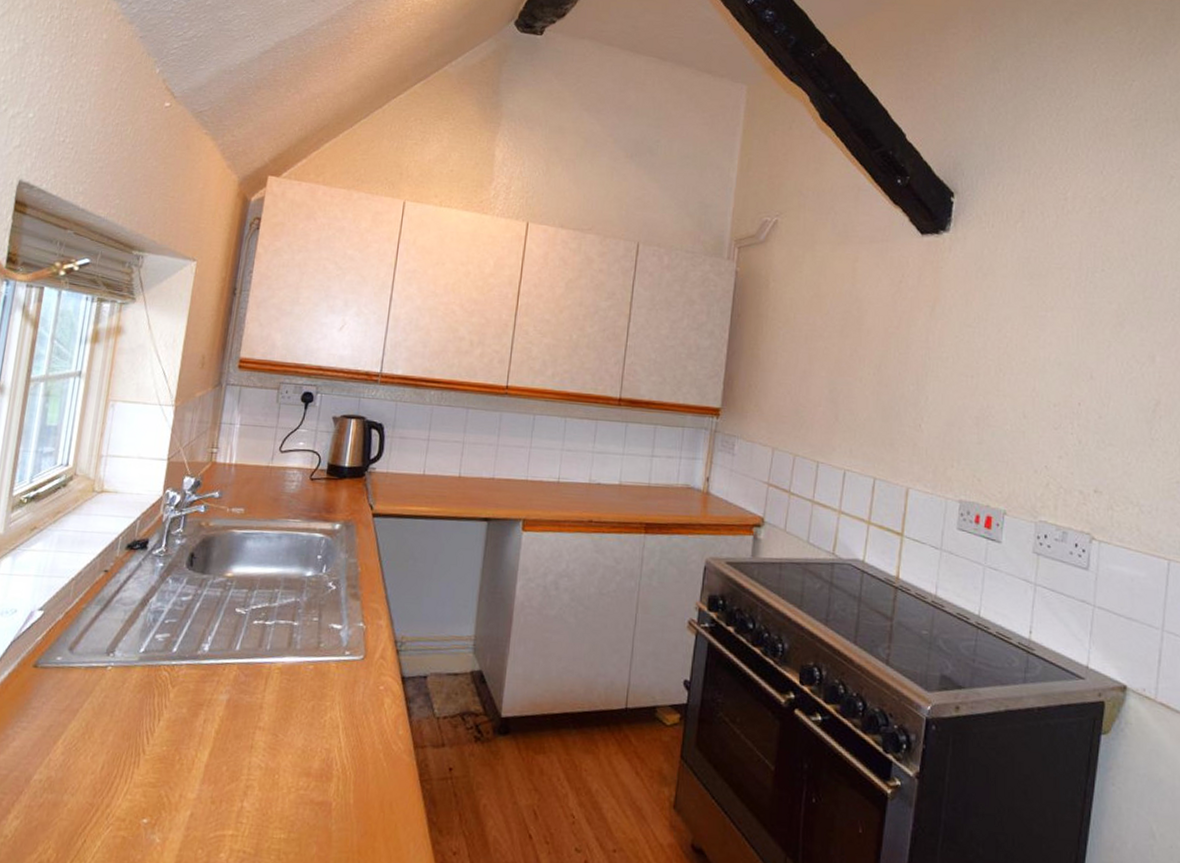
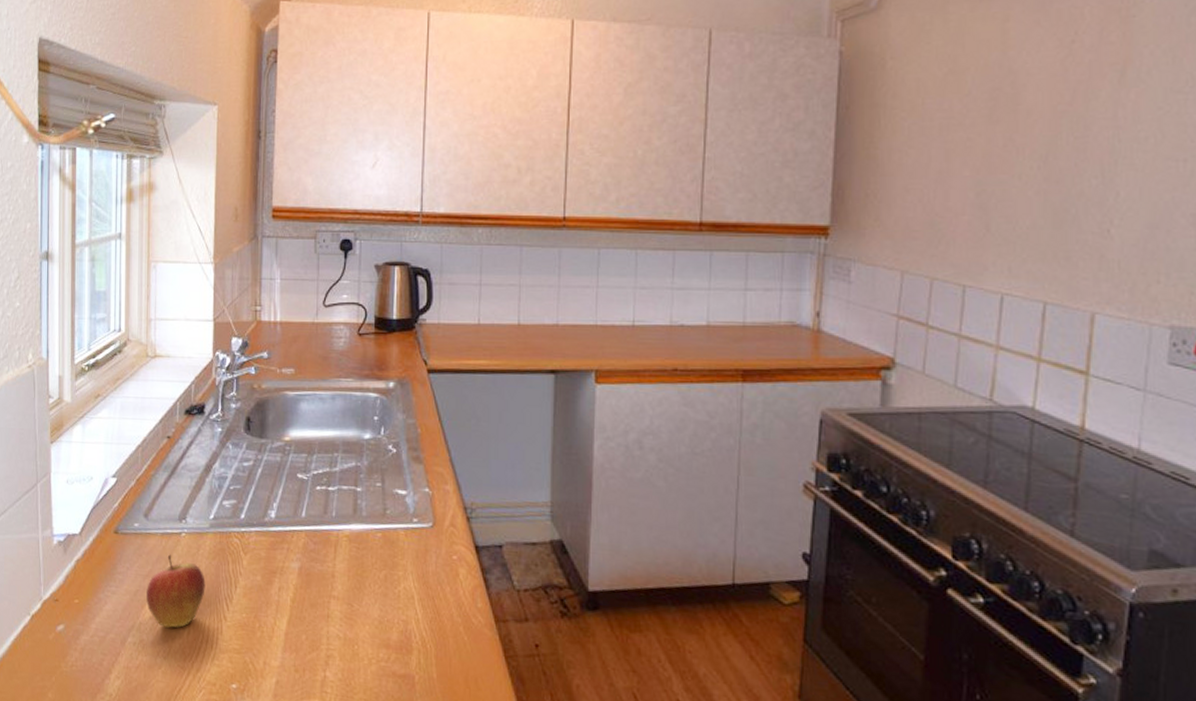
fruit: none [59,688,128,763] -> present [146,554,206,628]

